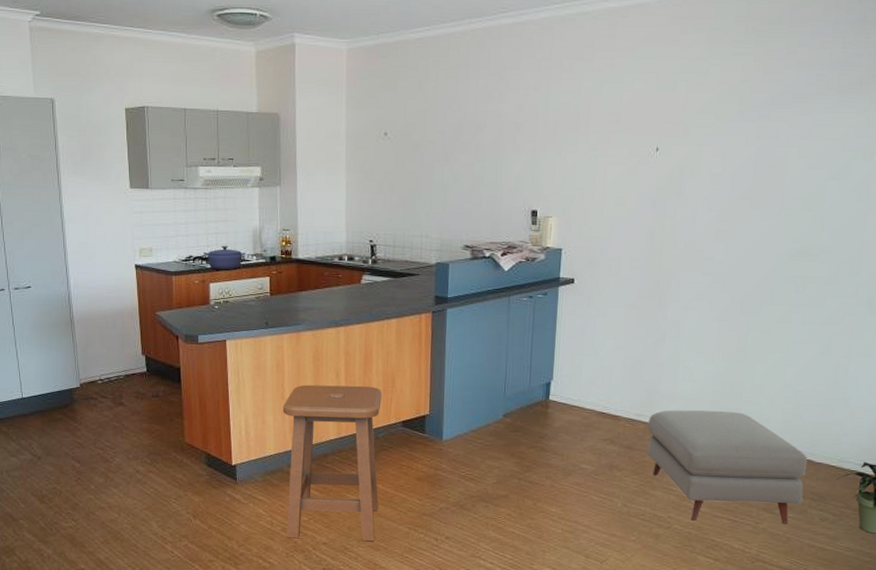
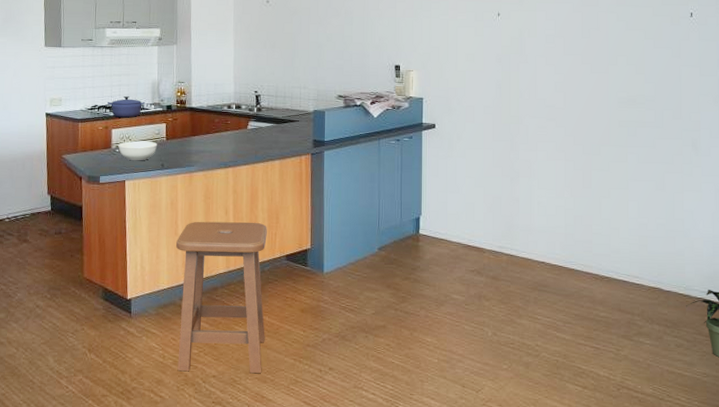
bowl: none [217,296,261,319] -> present [118,141,158,161]
ottoman: present [647,409,807,524] -> none [510,242,657,351]

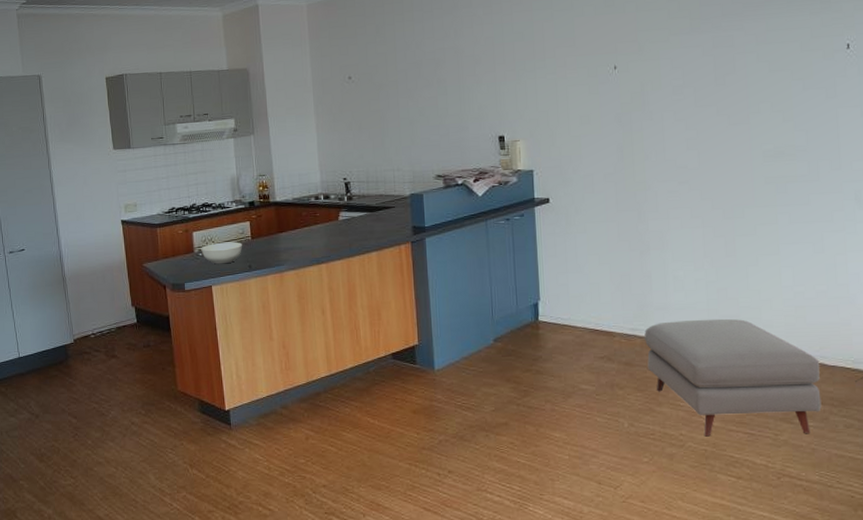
cooking pot: present [107,95,146,119] -> none [184,194,226,220]
stool: present [176,221,267,374] -> none [272,320,376,483]
ottoman: none [510,242,657,351] -> present [644,318,822,437]

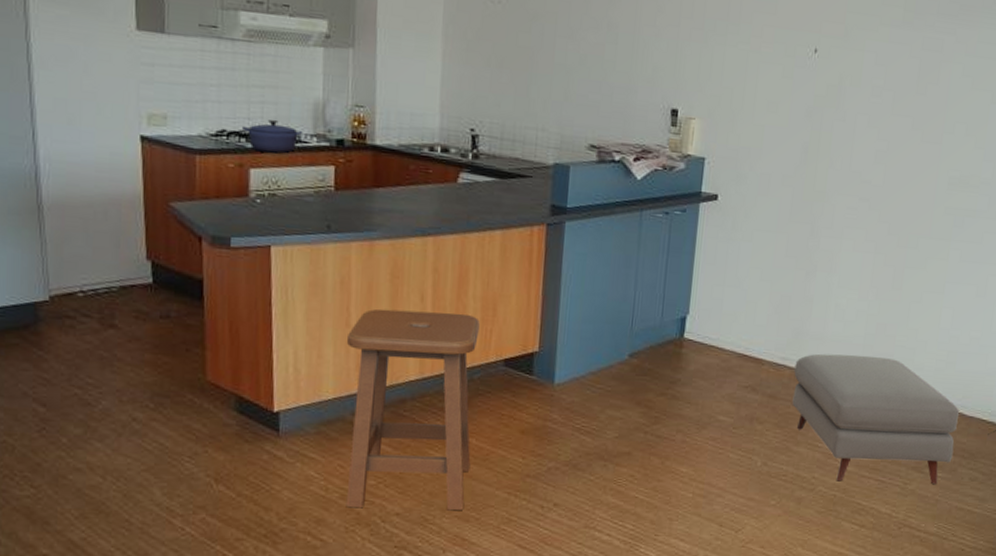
cooking pot: none [184,194,226,220] -> present [241,119,303,154]
bowl: present [201,242,243,265] -> none [260,188,322,219]
stool: none [272,320,376,483] -> present [346,308,480,511]

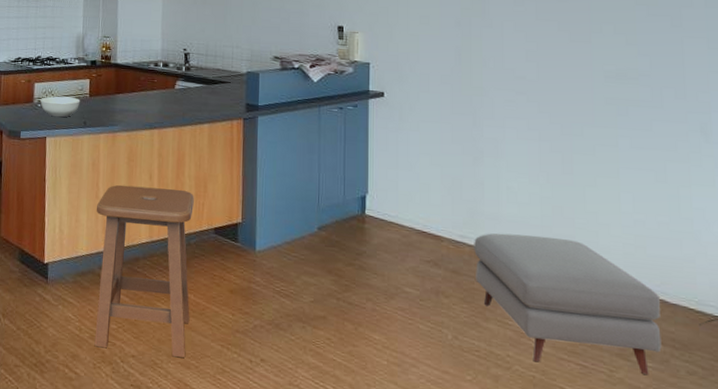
cooking pot: present [241,119,303,154] -> none [30,48,70,73]
bowl: none [260,188,322,219] -> present [40,96,81,118]

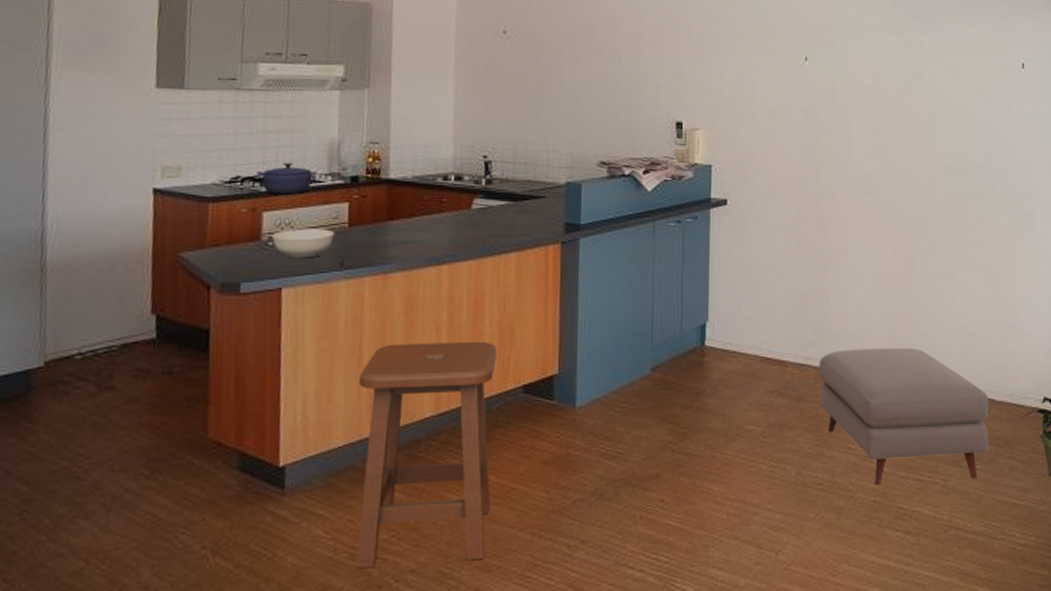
cooking pot: none [30,48,70,73] -> present [255,162,318,196]

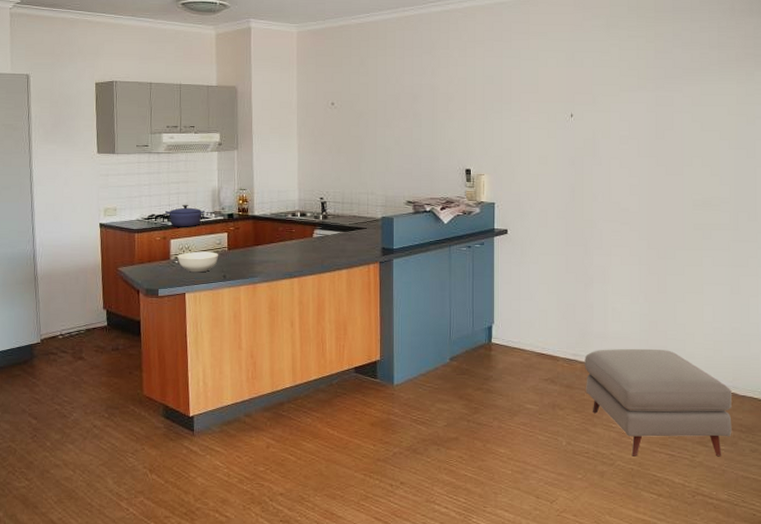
stool: present [355,341,497,569] -> none [240,334,335,490]

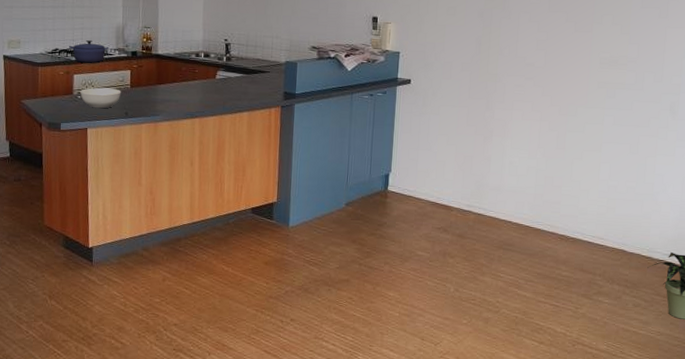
ottoman: present [585,348,732,457] -> none [477,201,620,310]

